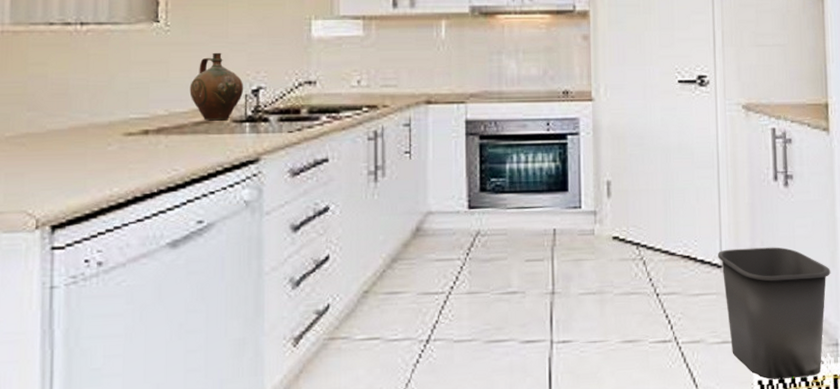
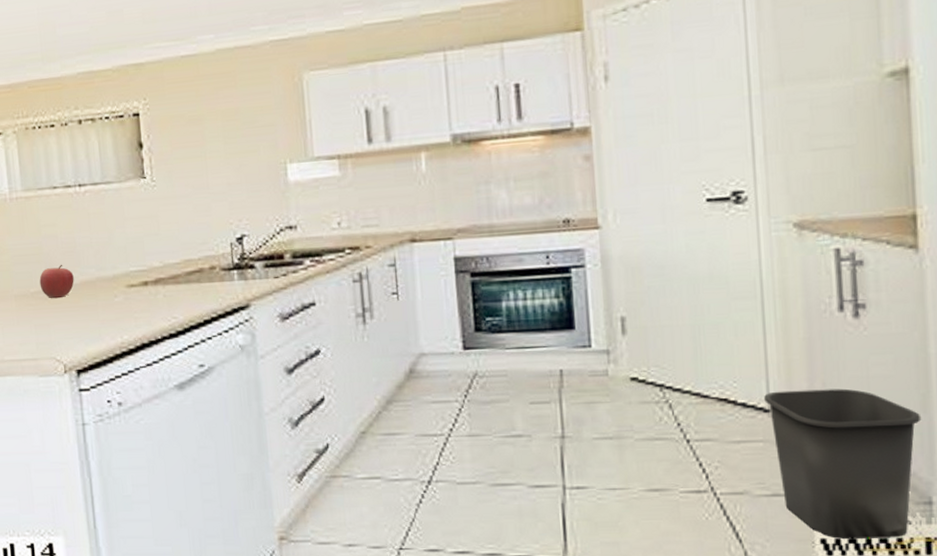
fruit: none [18,107,62,145] -> present [39,264,74,299]
ceramic jug: present [189,52,244,121] -> none [179,203,229,270]

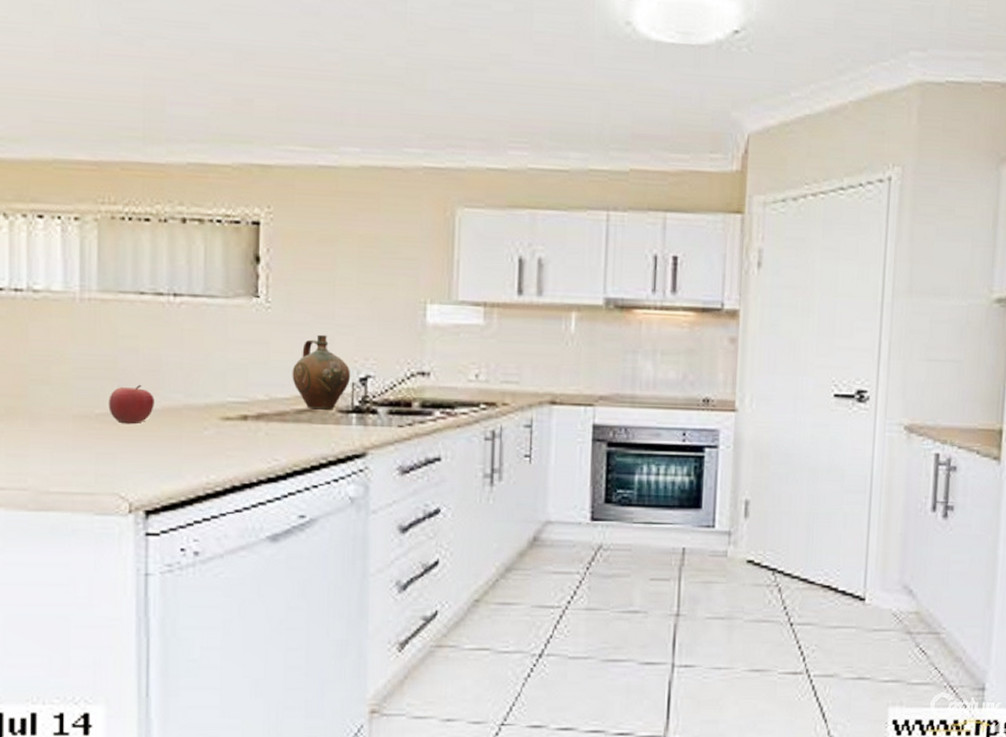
ceramic jug: none [179,203,229,270] -> present [292,334,351,410]
waste bin: present [764,388,920,539] -> none [861,581,985,720]

